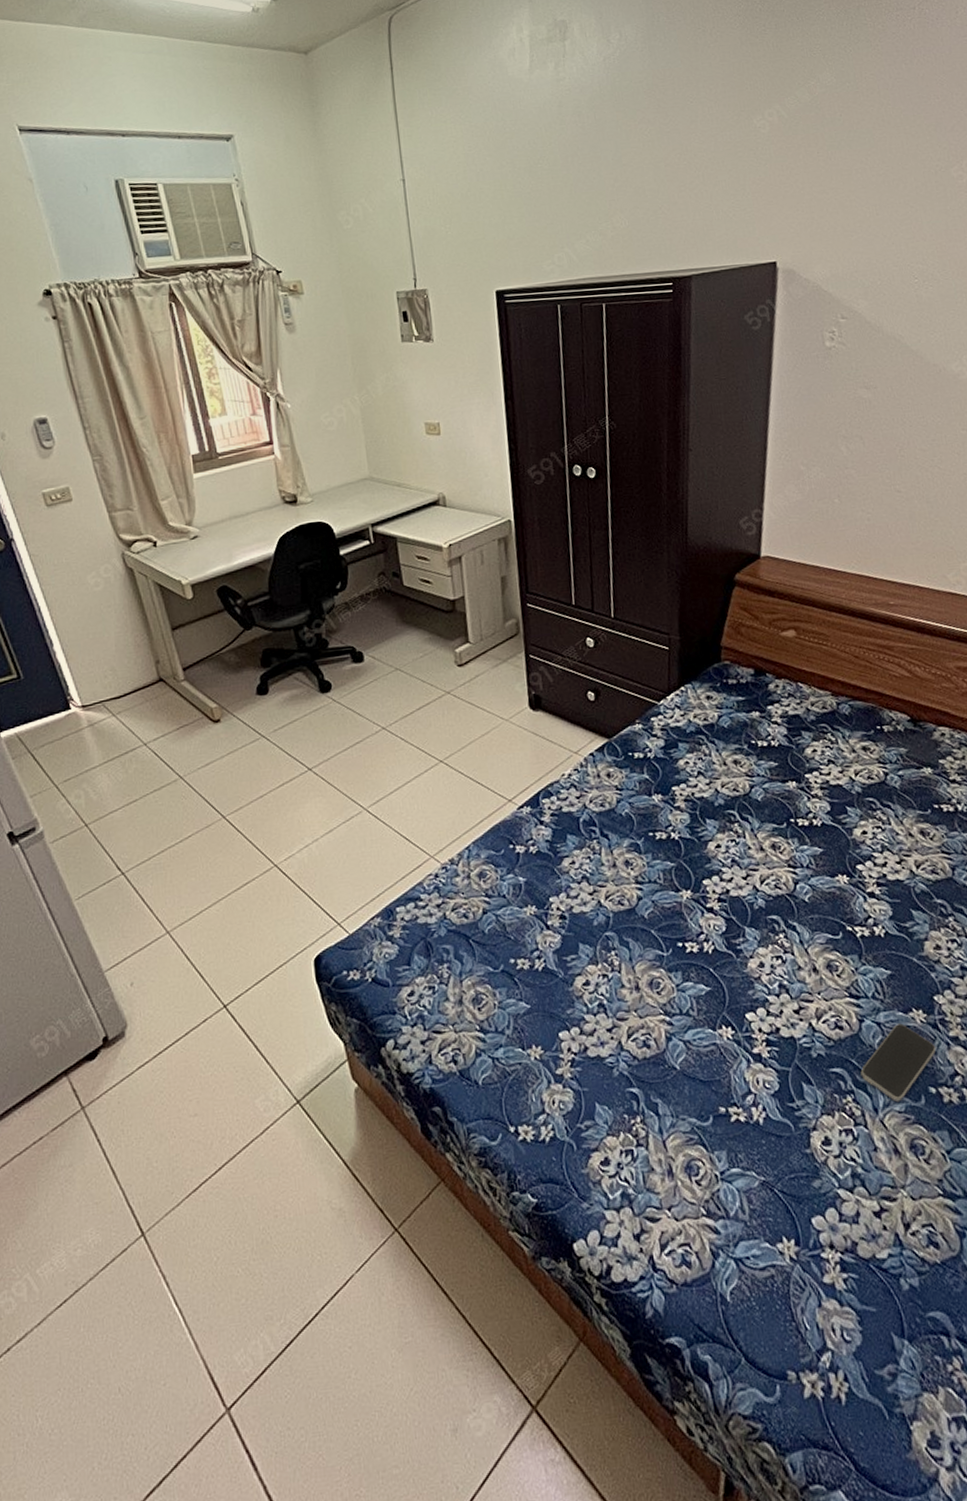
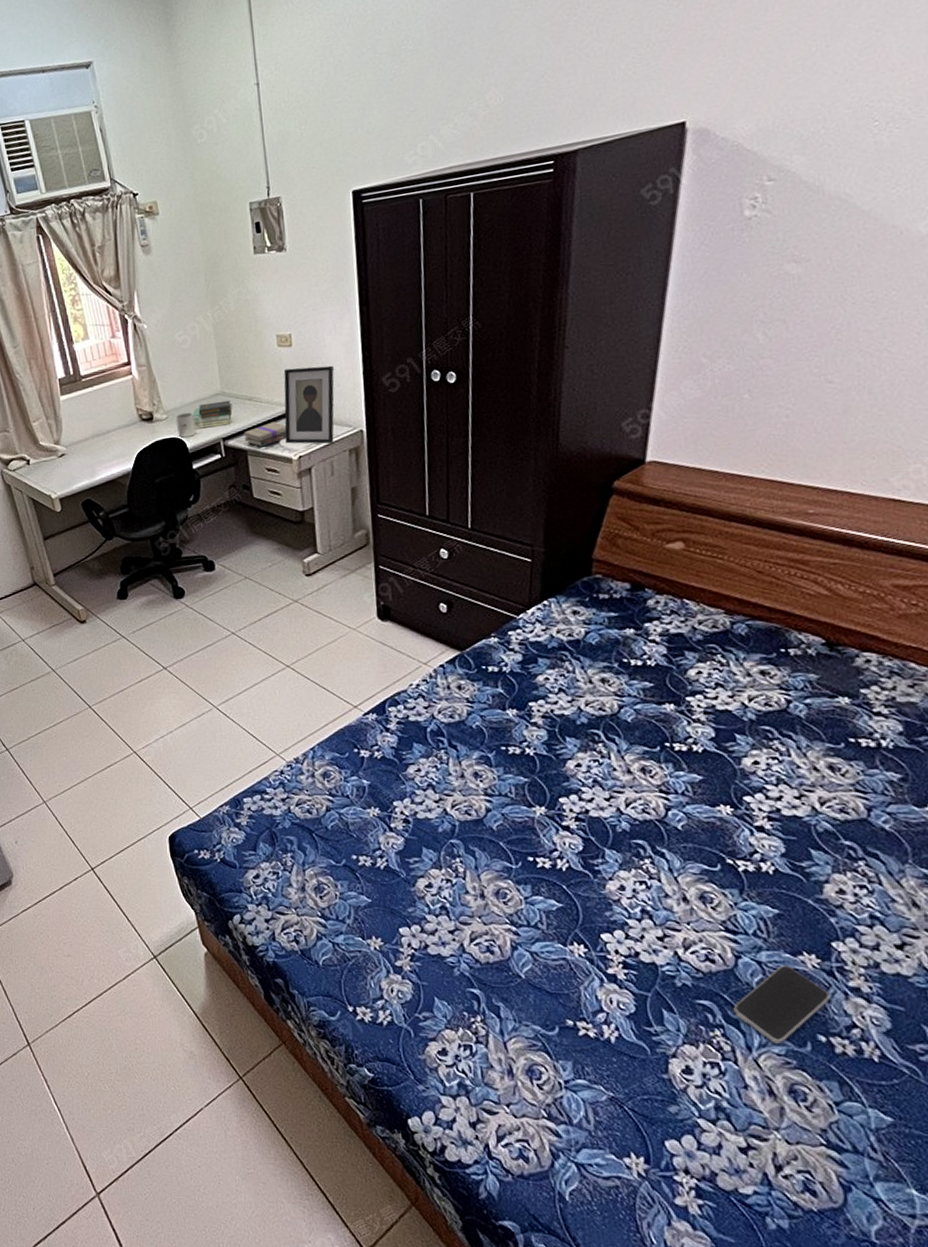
mug: none [321,496,350,522] -> present [175,412,202,438]
books: none [339,485,382,514] -> present [192,400,234,429]
books: none [393,509,437,535] -> present [244,421,287,448]
picture frame: none [432,455,484,533] -> present [283,365,335,444]

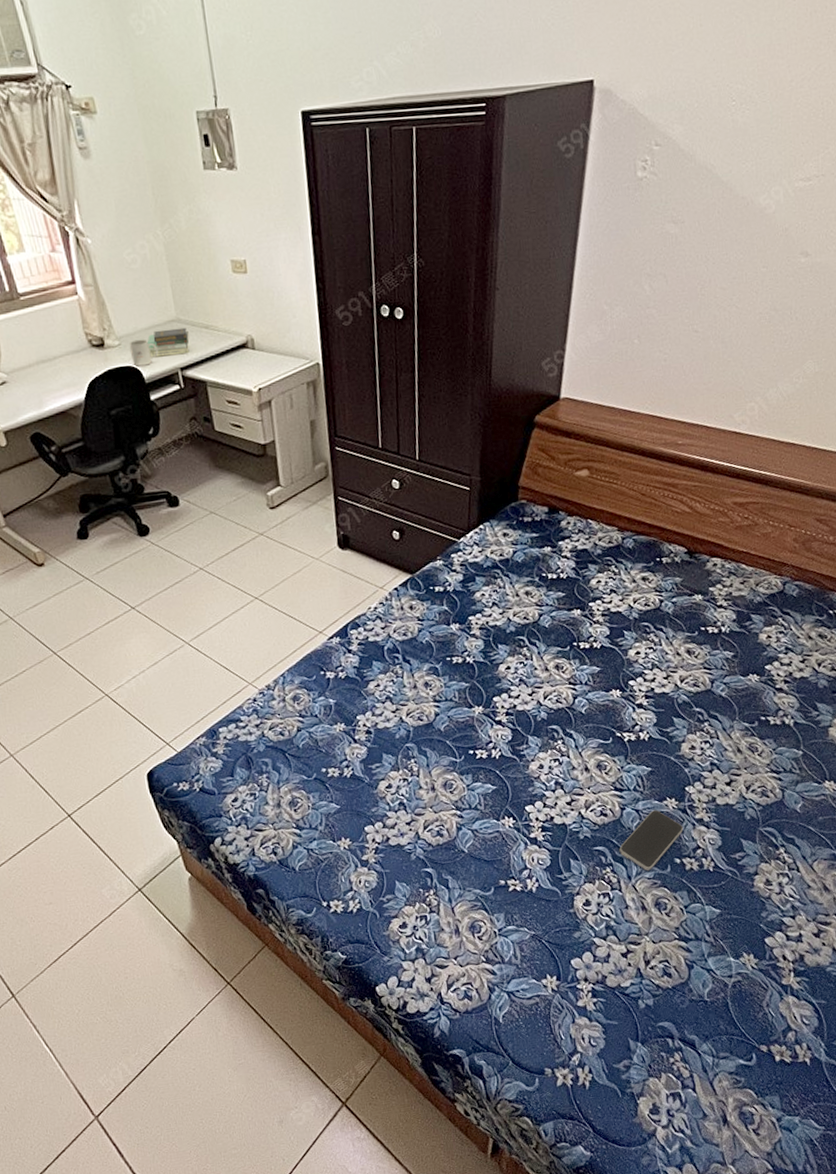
books: present [244,421,287,448] -> none [202,352,246,379]
picture frame: present [283,365,335,444] -> none [239,295,292,377]

